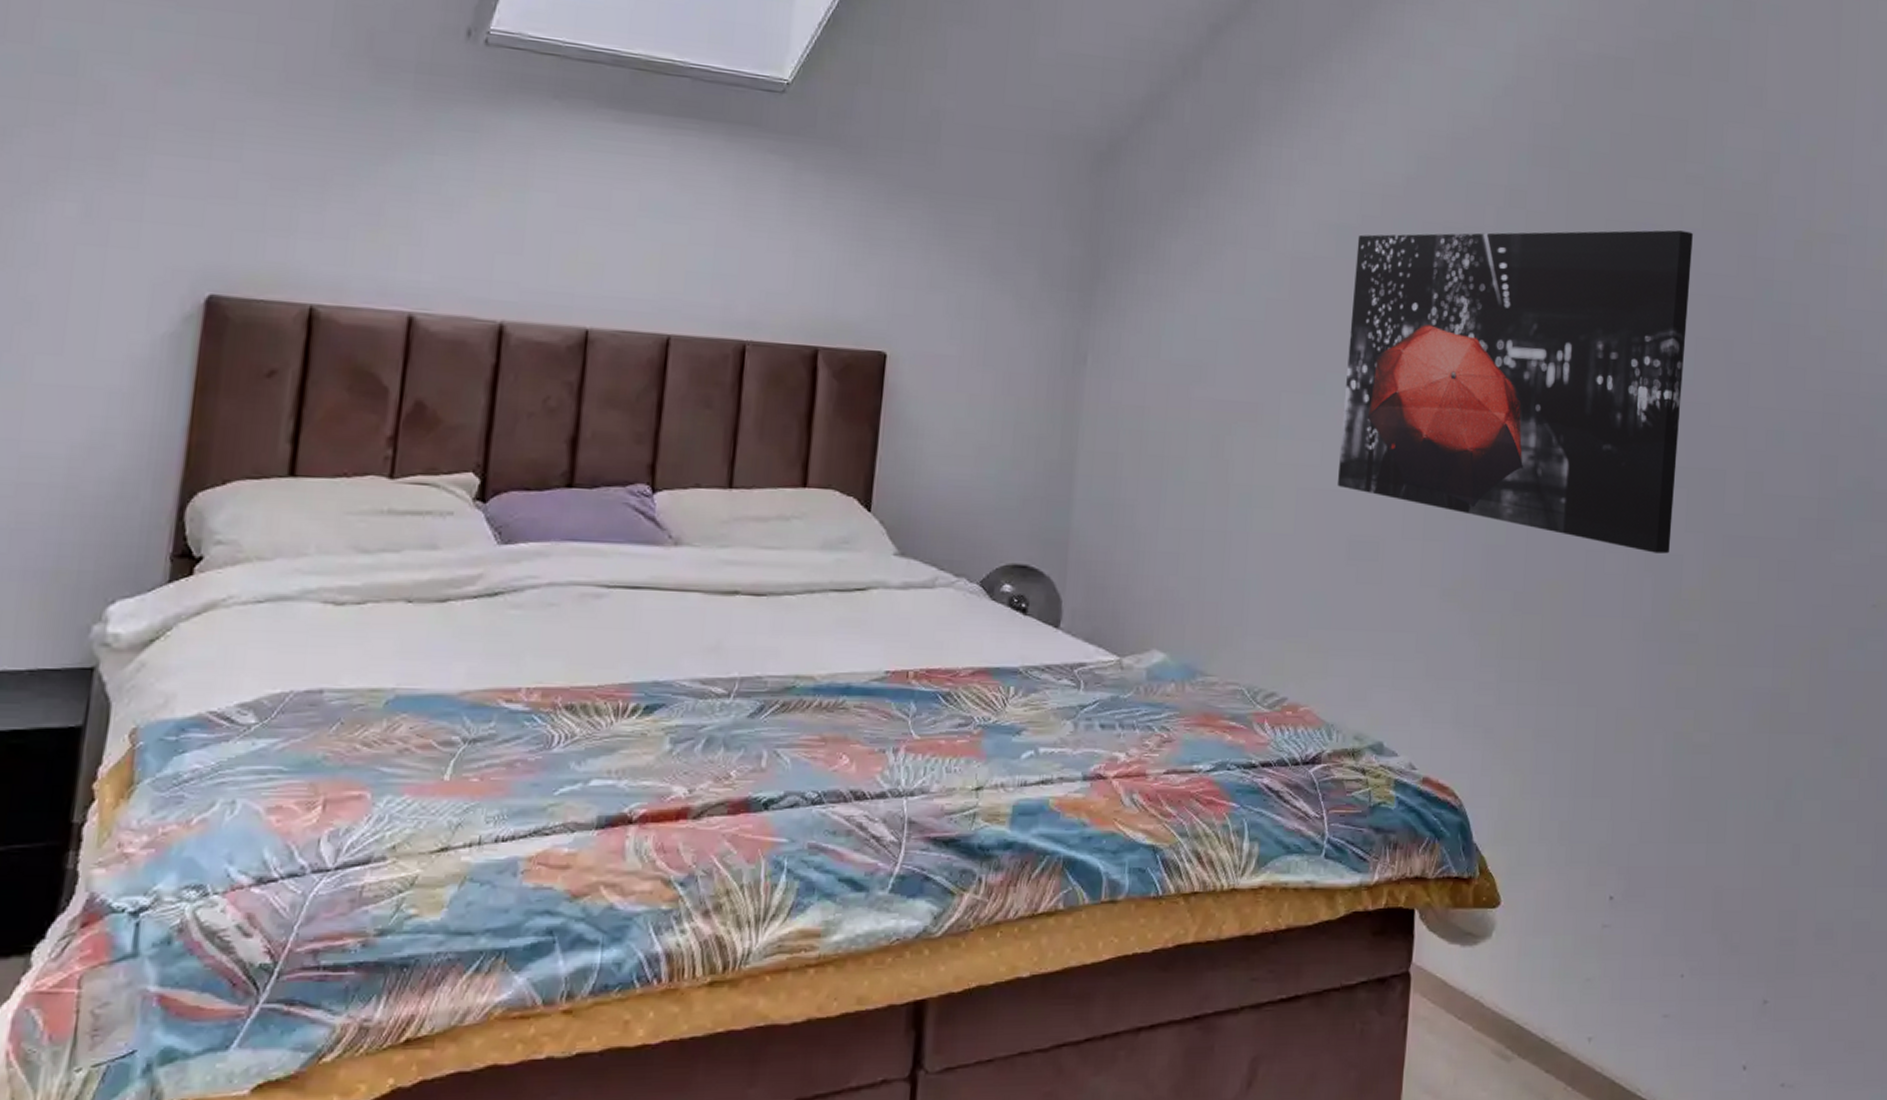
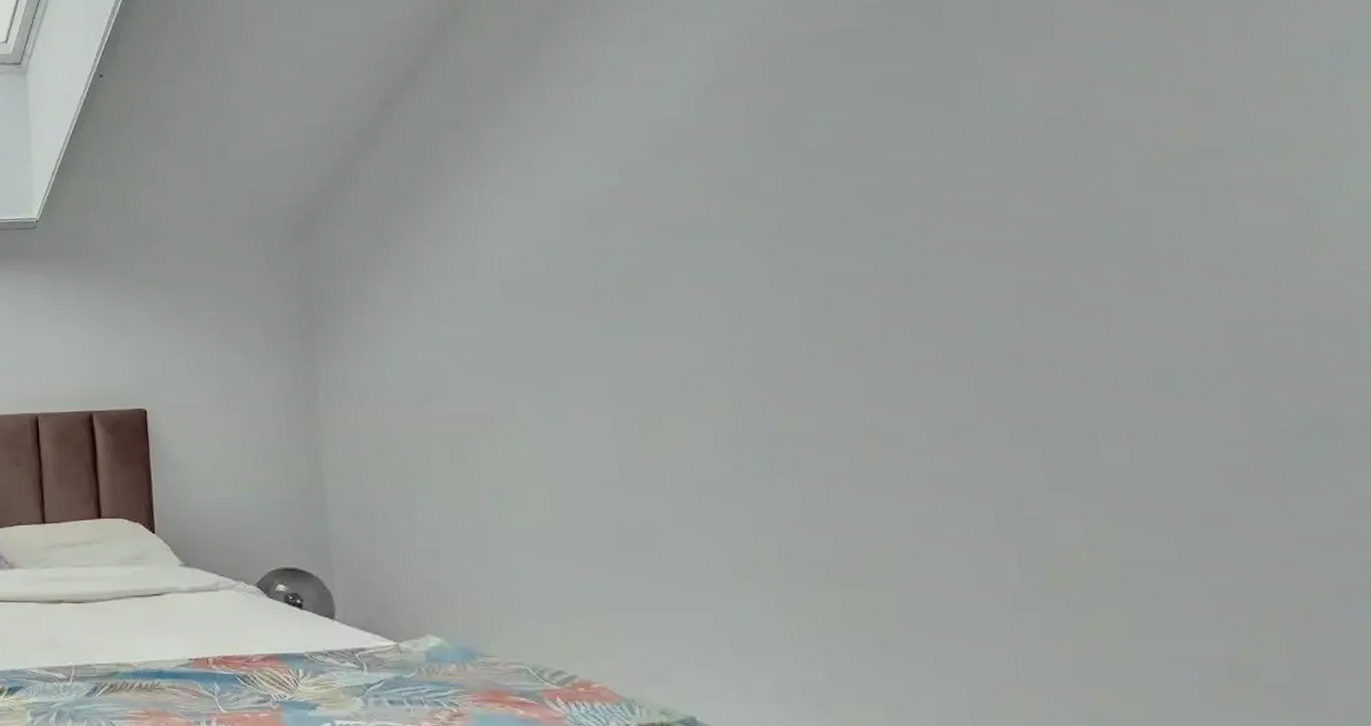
wall art: present [1338,230,1693,554] -> none [568,182,1031,517]

